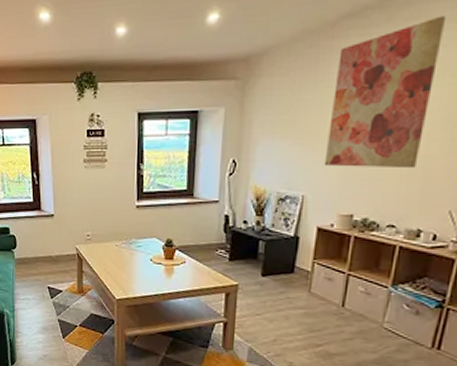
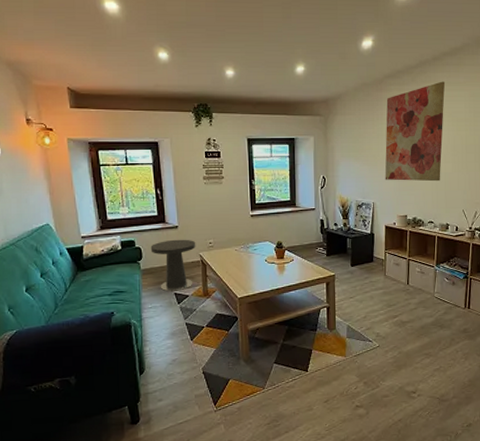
side table: none [25,229,73,285] -> present [150,239,196,292]

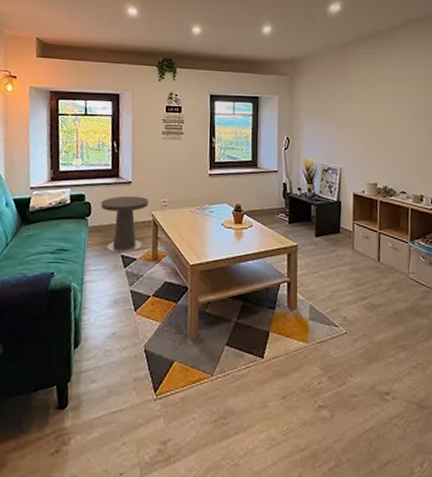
wall art: present [385,81,445,182] -> none [352,47,415,149]

